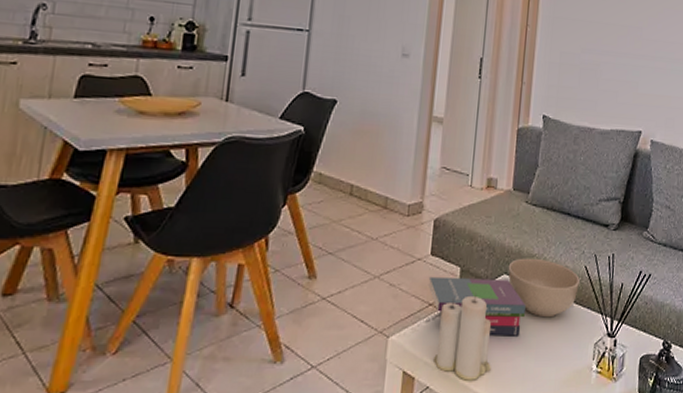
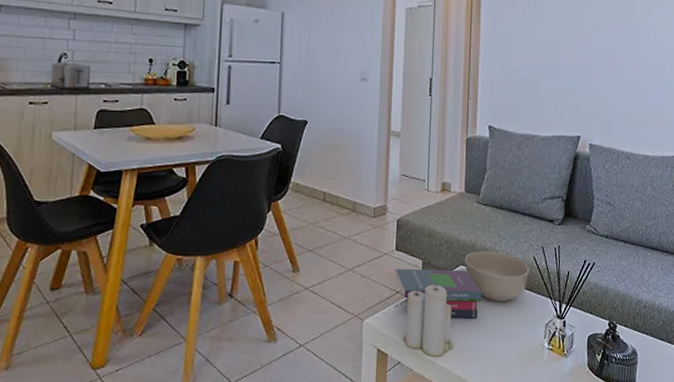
toaster: none [22,14,77,51] -> present [51,62,92,92]

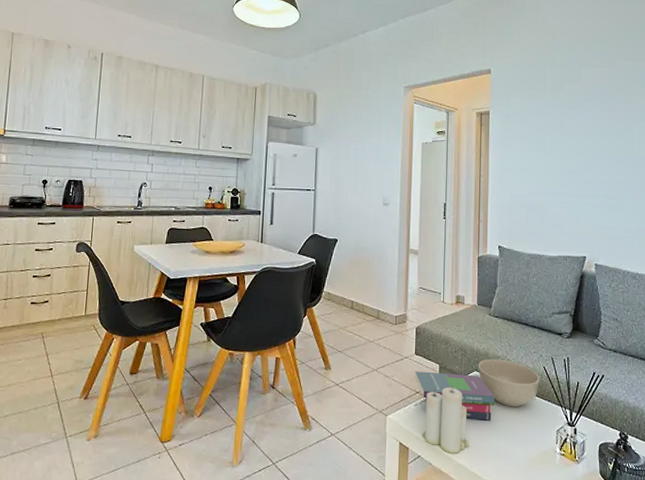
toaster: present [51,62,92,92] -> none [134,190,165,213]

